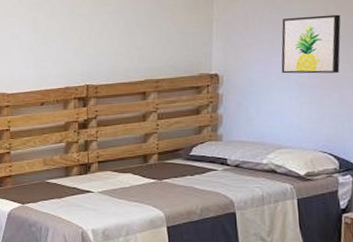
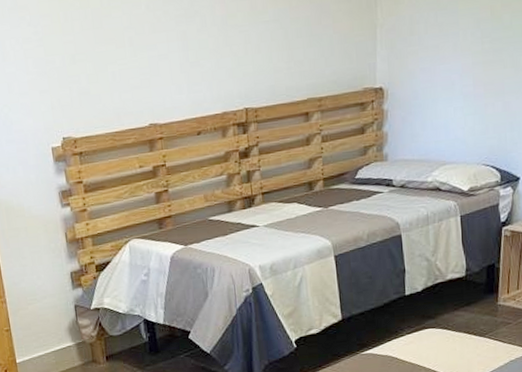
wall art: present [281,14,341,74] -> none [446,13,507,83]

